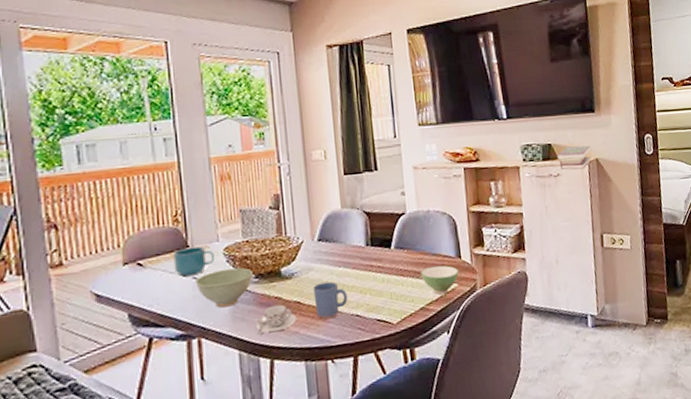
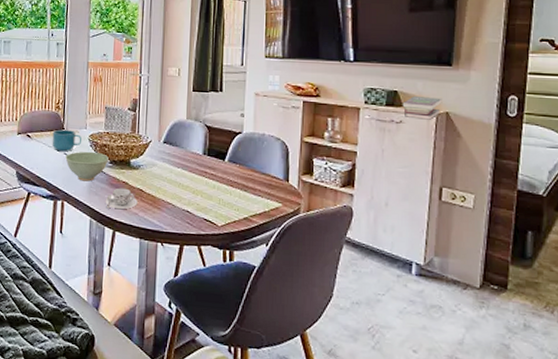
mug: present [313,281,348,319] -> none [153,178,182,208]
bowl: present [420,265,459,295] -> none [249,183,285,211]

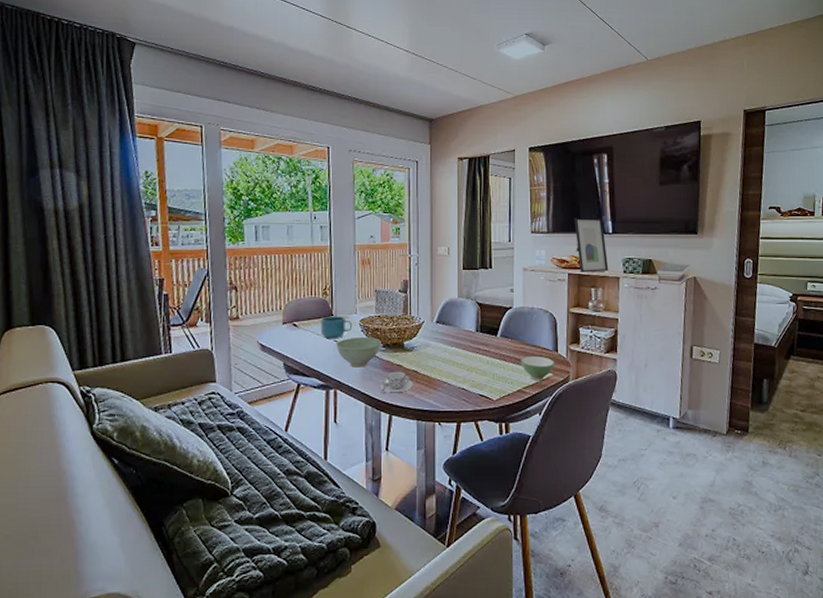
bowl: none [249,183,285,211] -> present [521,355,554,381]
picture frame: none [312,43,348,102] -> present [574,217,609,272]

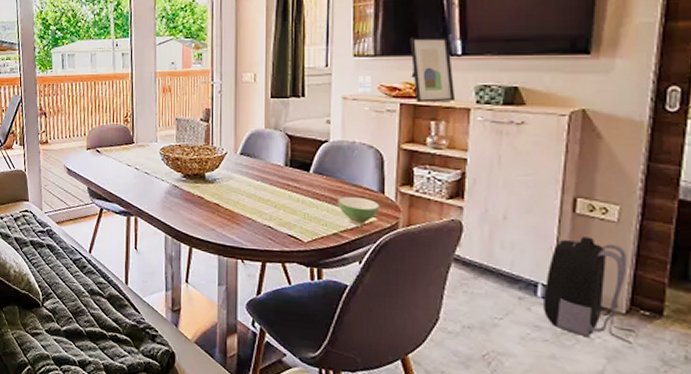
cup: present [320,316,353,338] -> none [122,143,153,166]
bowl: present [336,336,381,368] -> none [137,165,182,197]
teacup: present [380,371,413,393] -> none [180,202,215,225]
books: present [656,264,690,285] -> none [524,93,577,119]
backpack: none [674,376,733,457] -> present [544,237,635,344]

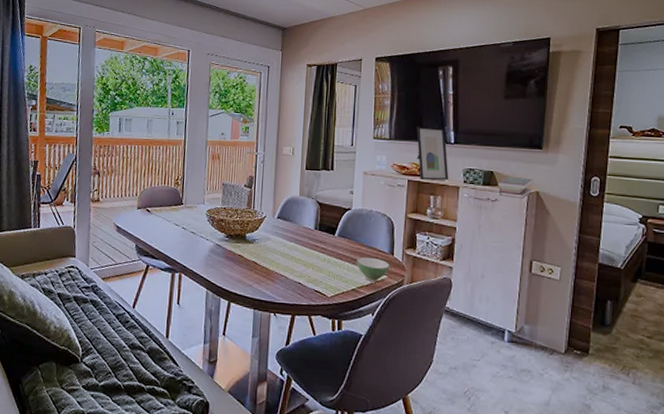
books: none [524,93,577,119] -> present [497,177,533,199]
backpack: present [544,237,635,344] -> none [509,292,571,378]

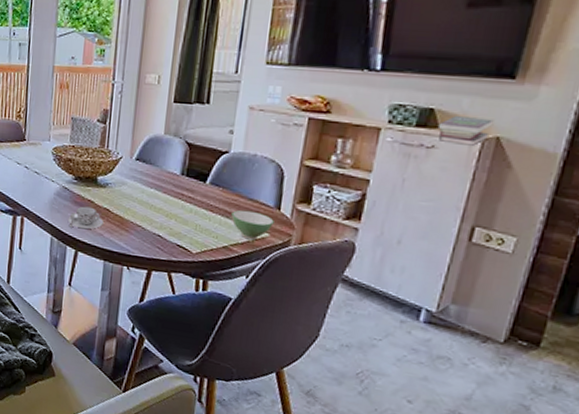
teacup: none [221,261,252,281] -> present [68,206,104,229]
picture frame: present [416,126,449,181] -> none [324,47,370,120]

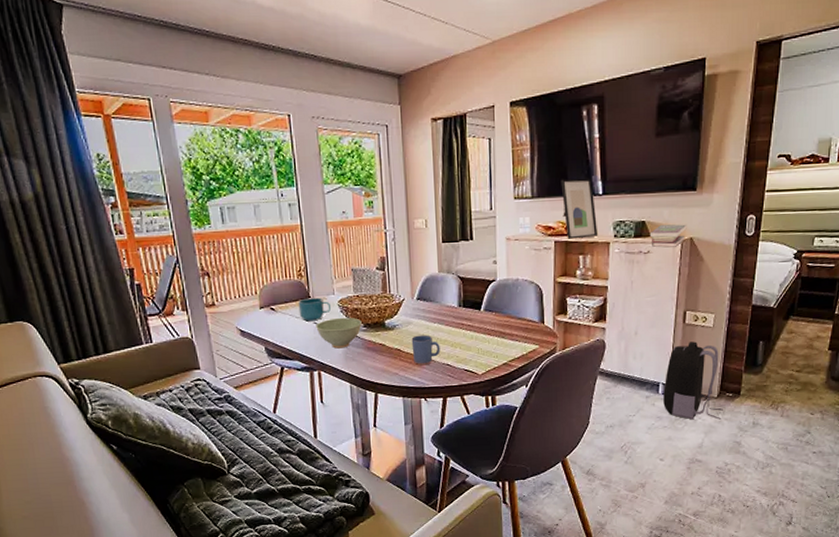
cup: none [11,140,45,164] -> present [298,297,332,321]
bowl: none [26,165,73,198] -> present [316,317,362,349]
teacup: present [68,206,104,229] -> none [363,350,397,373]
mug: none [121,197,154,231] -> present [411,335,441,365]
bowl: present [231,210,274,240] -> none [506,328,541,354]
picture frame: none [324,47,370,120] -> present [561,178,598,239]
backpack: none [423,266,516,372] -> present [663,341,723,420]

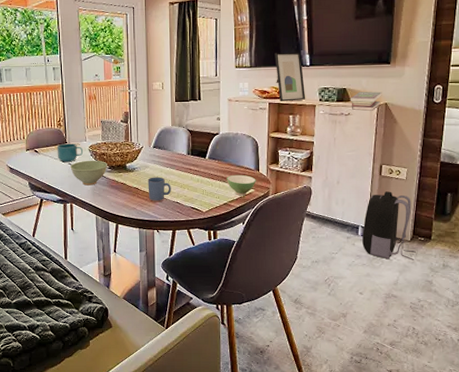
bowl: none [506,328,541,354] -> present [226,174,256,196]

